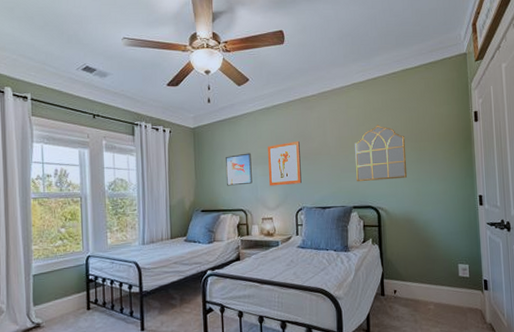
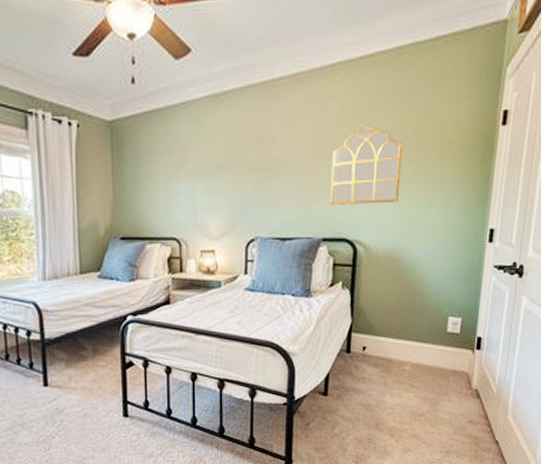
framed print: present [226,153,252,186] -> none [155,160,190,206]
wall art: present [268,140,302,186] -> none [212,144,257,208]

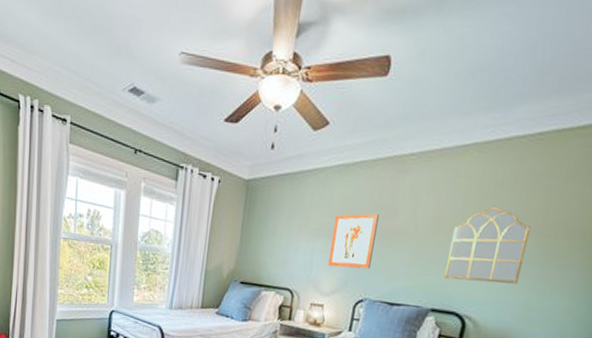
wall art: none [212,144,257,208] -> present [327,213,379,269]

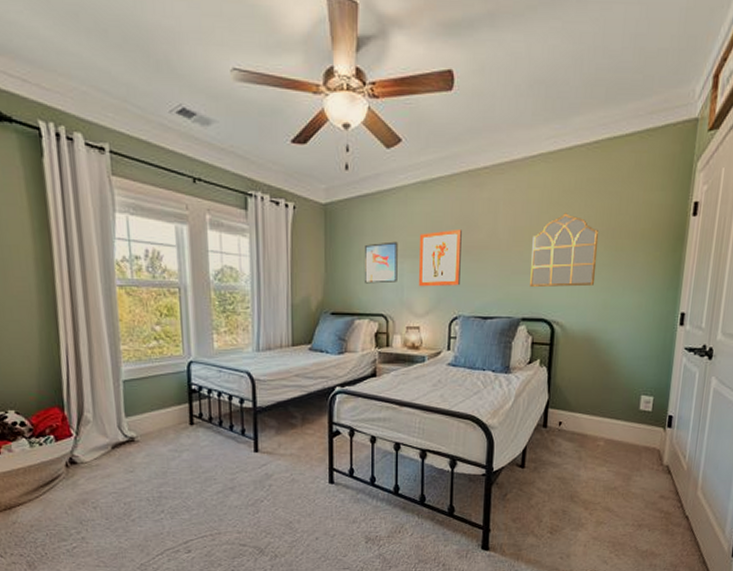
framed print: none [276,220,313,260] -> present [365,241,398,284]

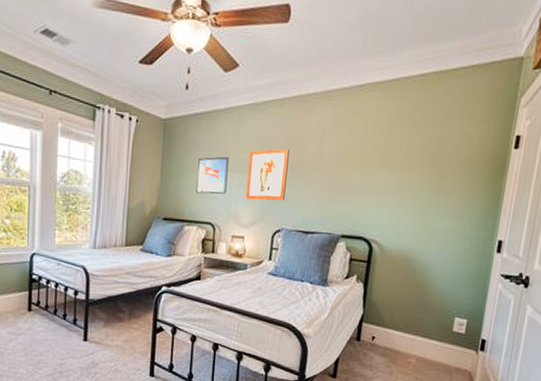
mirror: present [530,213,599,288] -> none [351,139,421,209]

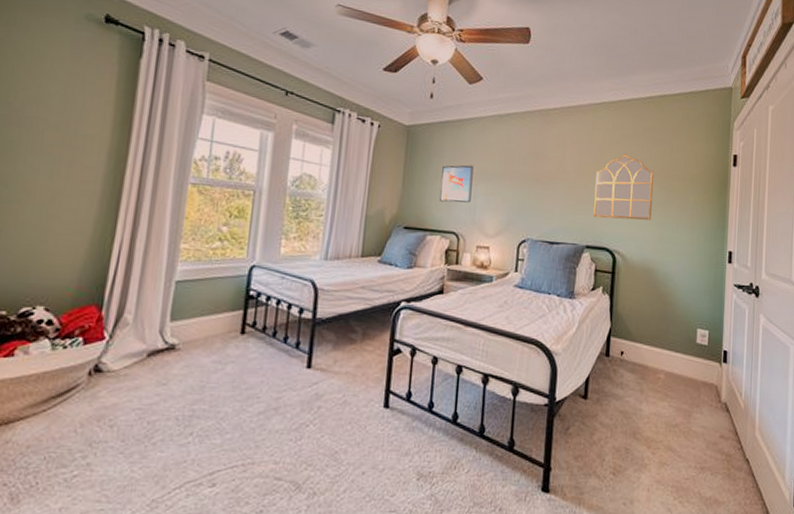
wall art: present [245,148,289,201] -> none [490,159,533,211]
mirror: none [351,139,421,209] -> present [594,154,654,220]

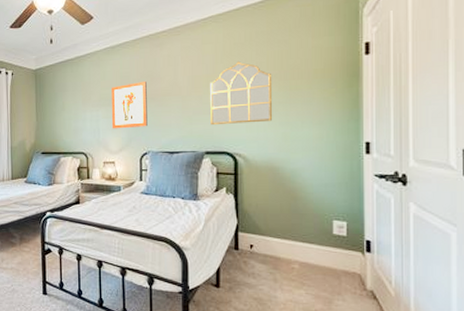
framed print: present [440,165,474,203] -> none [67,94,94,129]
wall art: none [490,159,533,211] -> present [111,81,148,129]

